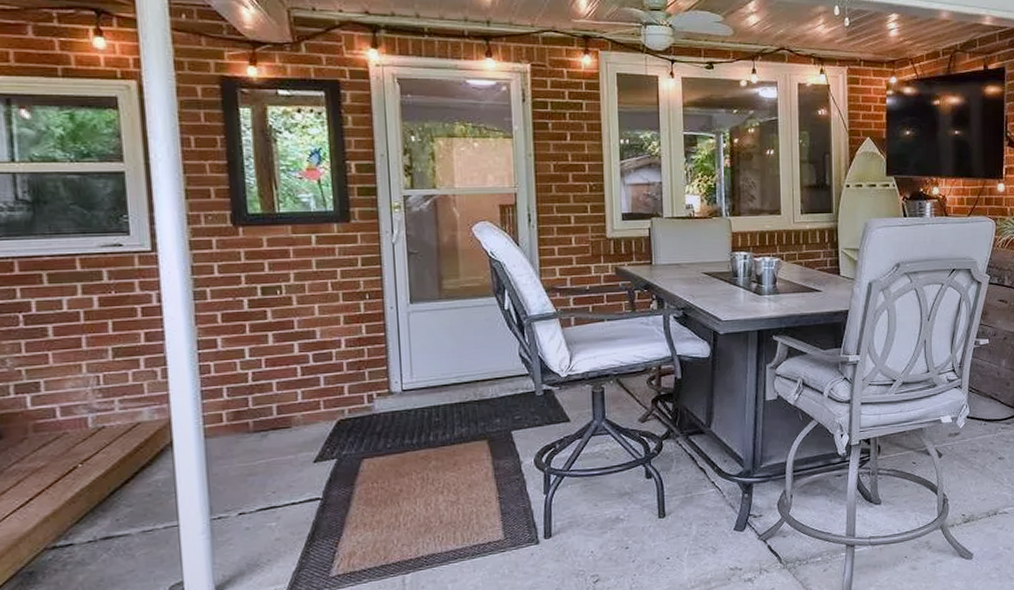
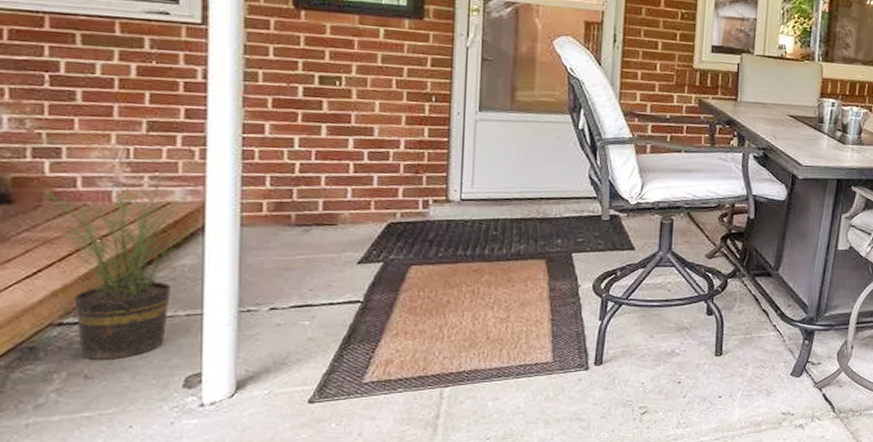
potted plant: none [16,393,171,578] -> present [30,170,203,360]

